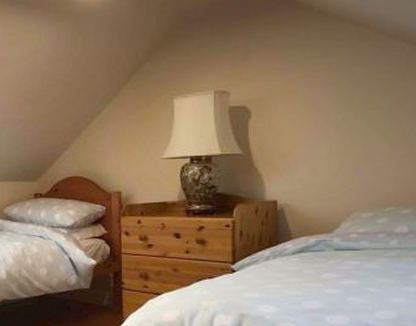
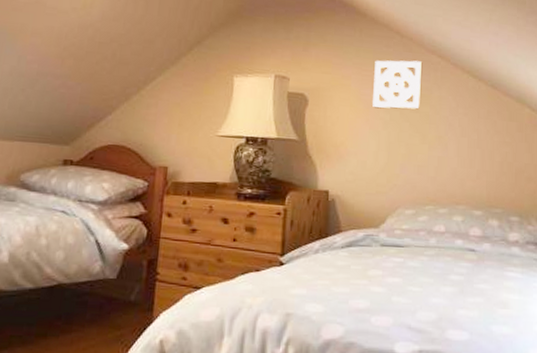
wall ornament: none [322,50,382,111] -> present [372,60,423,109]

